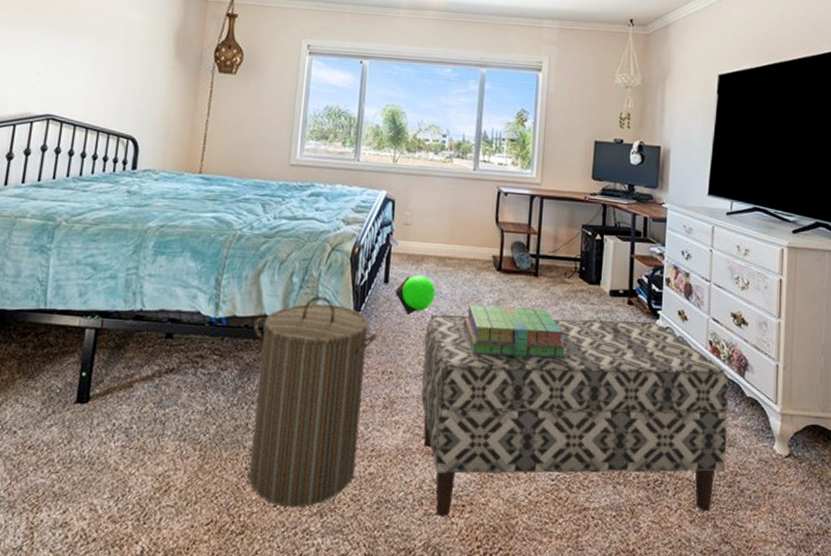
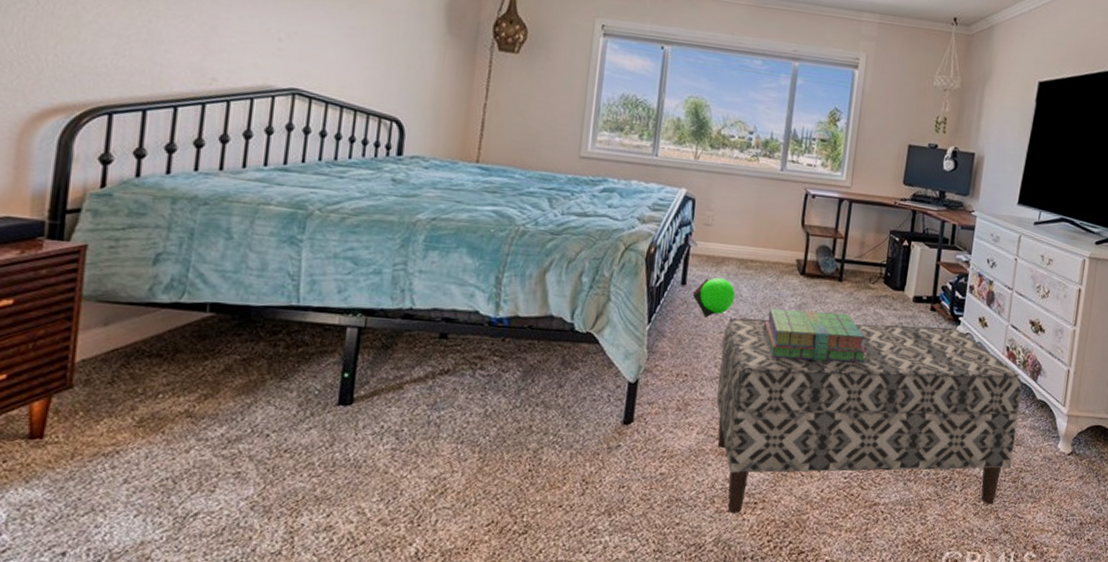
laundry hamper: present [249,296,378,507] -> none [533,296,674,507]

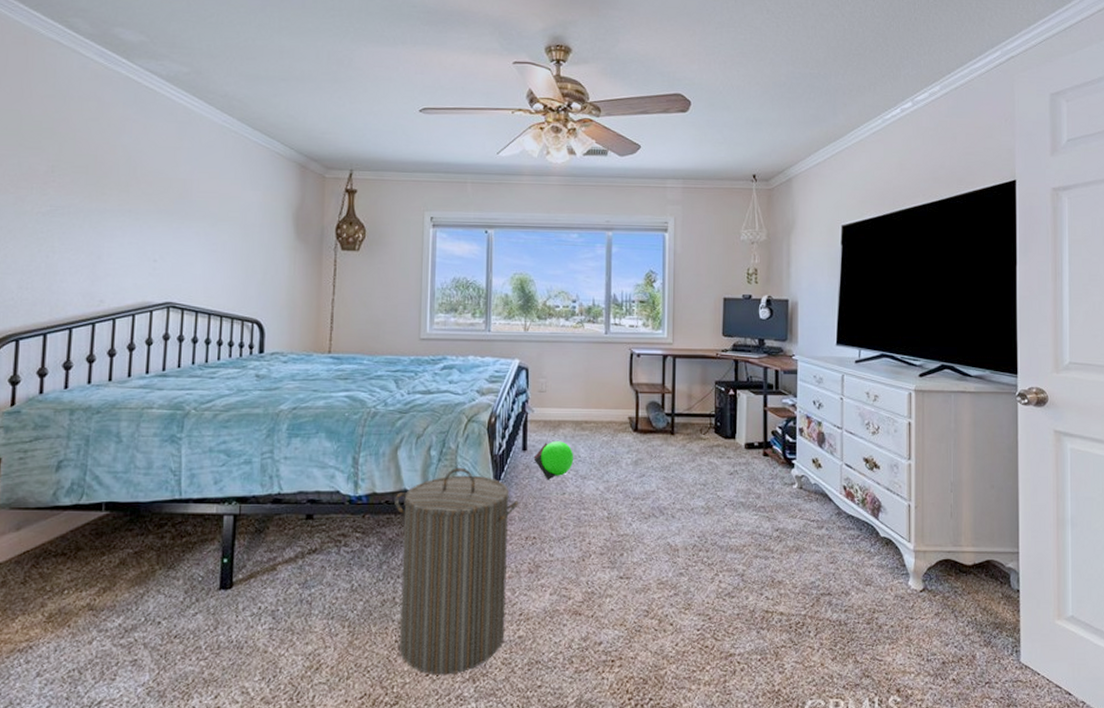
laundry hamper: none [533,296,674,507] -> present [395,467,520,675]
bench: present [716,318,1022,514] -> none [565,471,864,673]
stack of books: present [763,309,867,363] -> none [603,465,705,514]

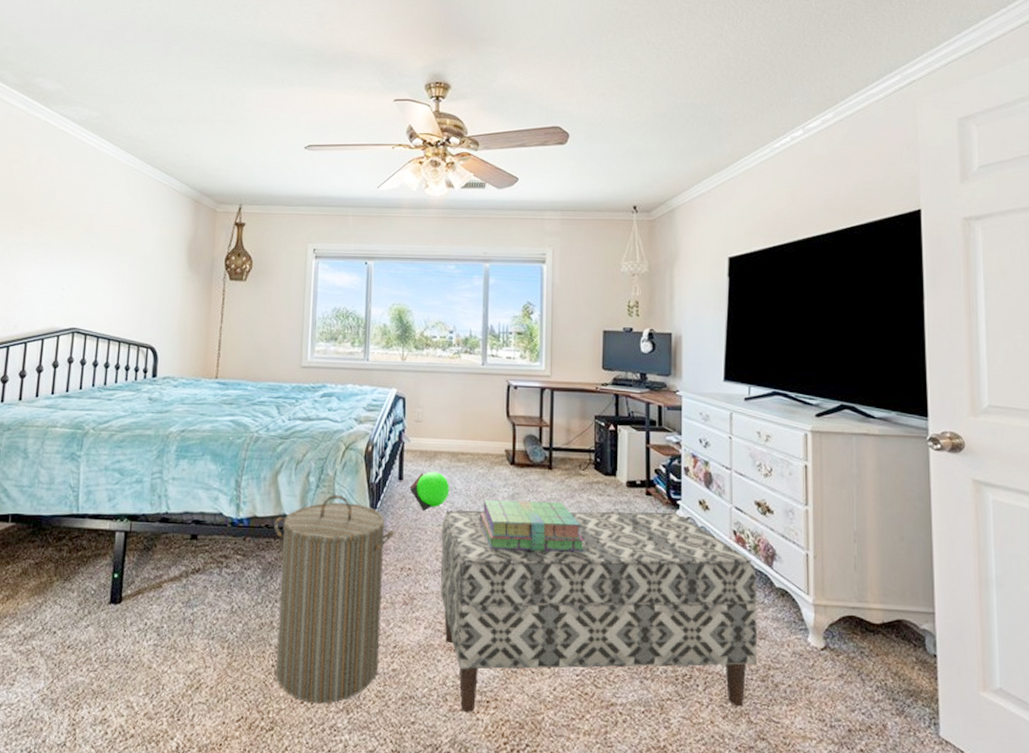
bench: none [565,471,864,673] -> present [440,510,758,713]
stack of books: none [603,465,705,514] -> present [479,500,584,553]

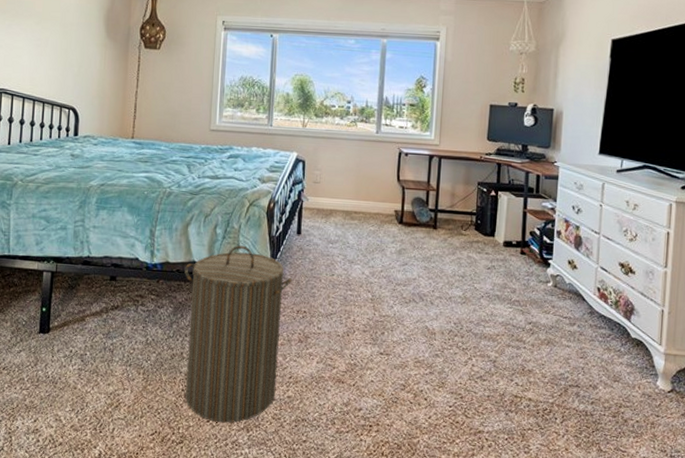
ball: present [409,471,450,511] -> none [306,227,343,262]
bench: present [440,510,758,713] -> none [331,262,616,438]
stack of books: present [479,500,584,553] -> none [368,254,463,303]

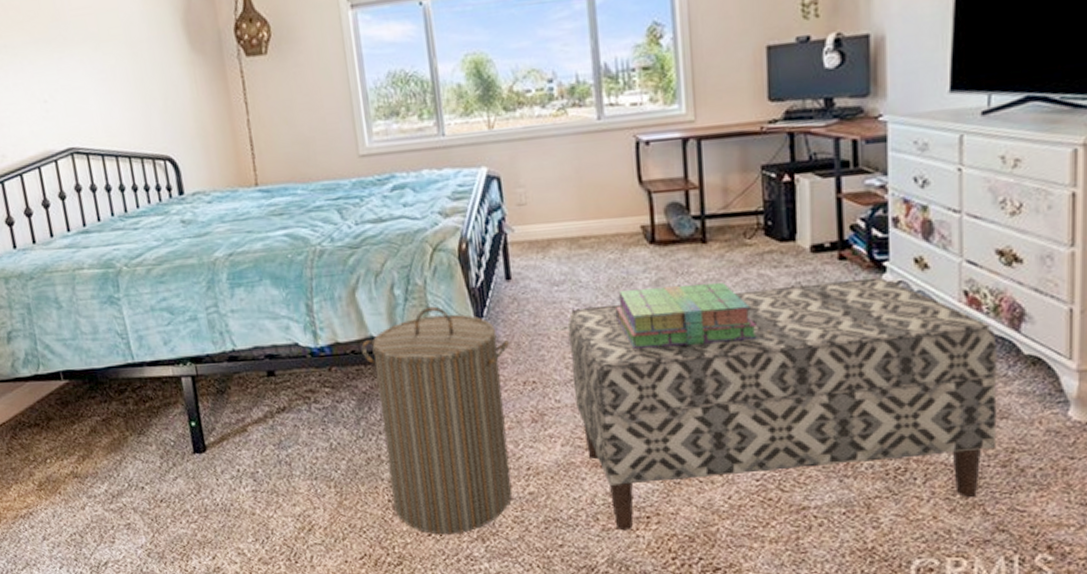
bench: none [331,262,616,438] -> present [567,277,997,531]
stack of books: none [368,254,463,303] -> present [615,283,757,349]

